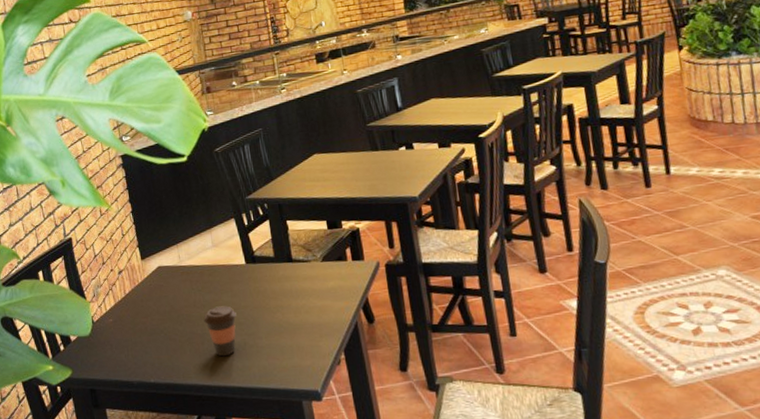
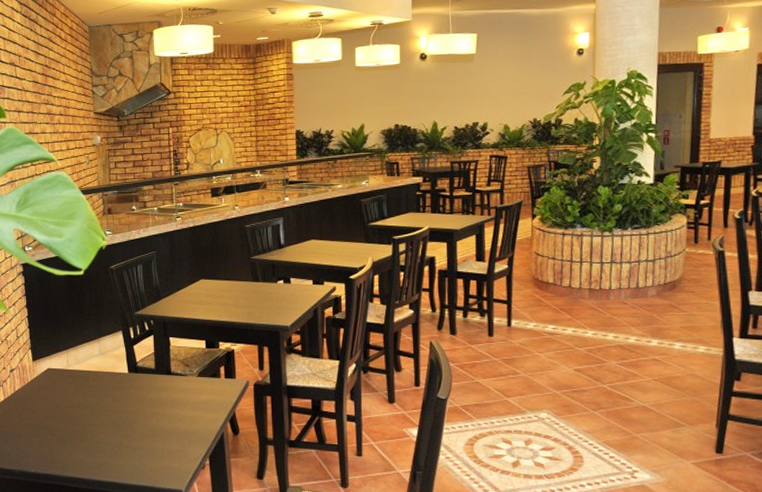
coffee cup: present [203,306,237,357] -> none [85,409,116,454]

